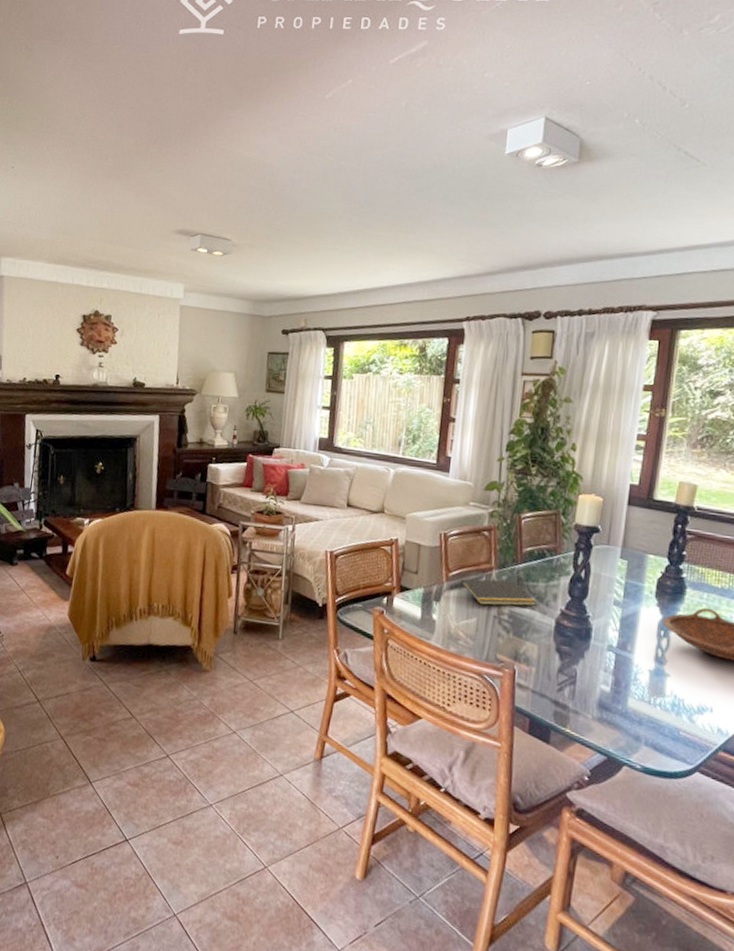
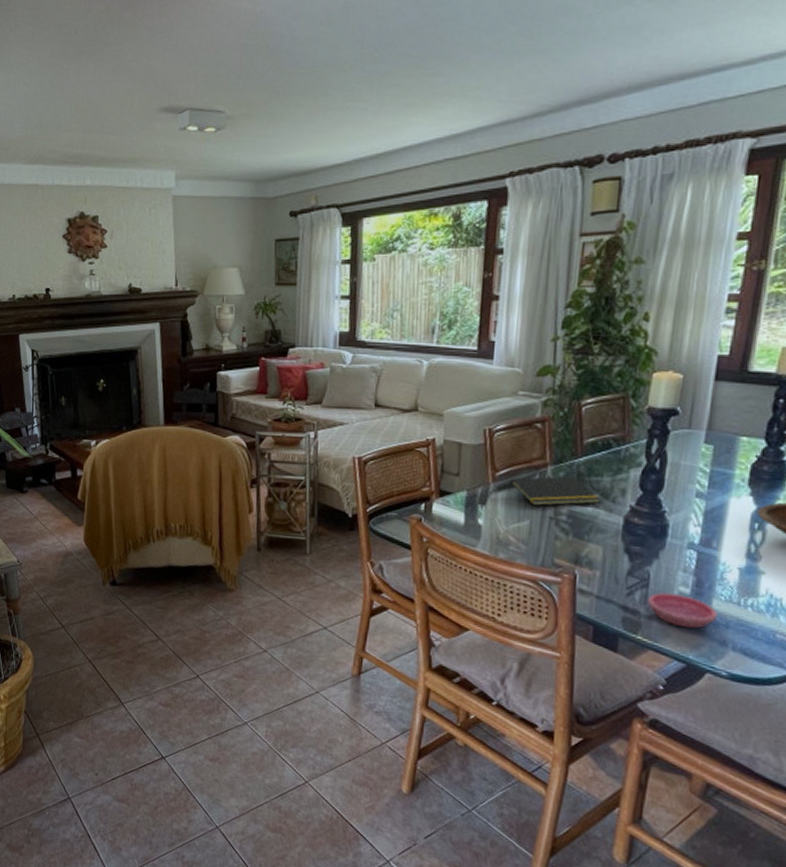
saucer: none [574,689,632,724] -> present [647,592,717,629]

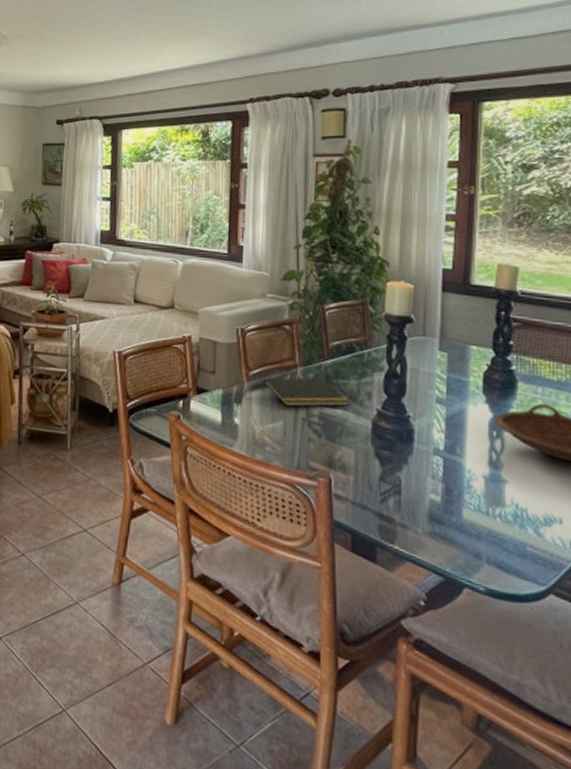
saucer: present [647,592,717,629] -> none [401,499,468,539]

